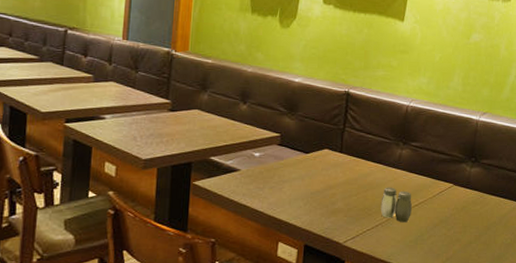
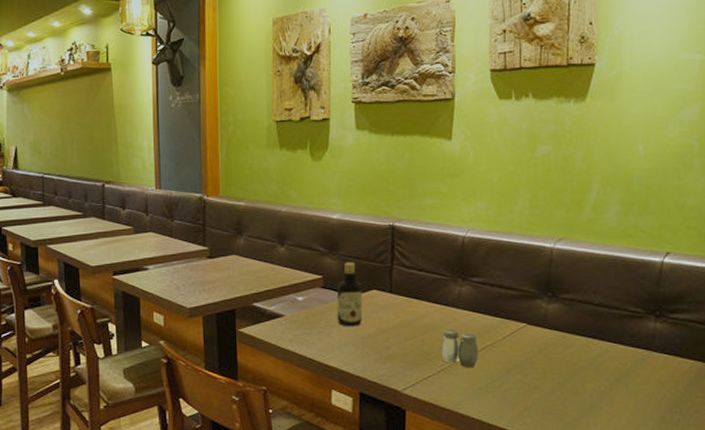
bottle: none [290,122,316,183] -> present [336,262,363,327]

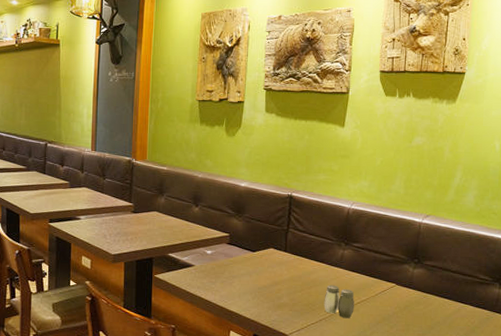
bottle: present [336,262,363,327] -> none [239,223,262,279]

